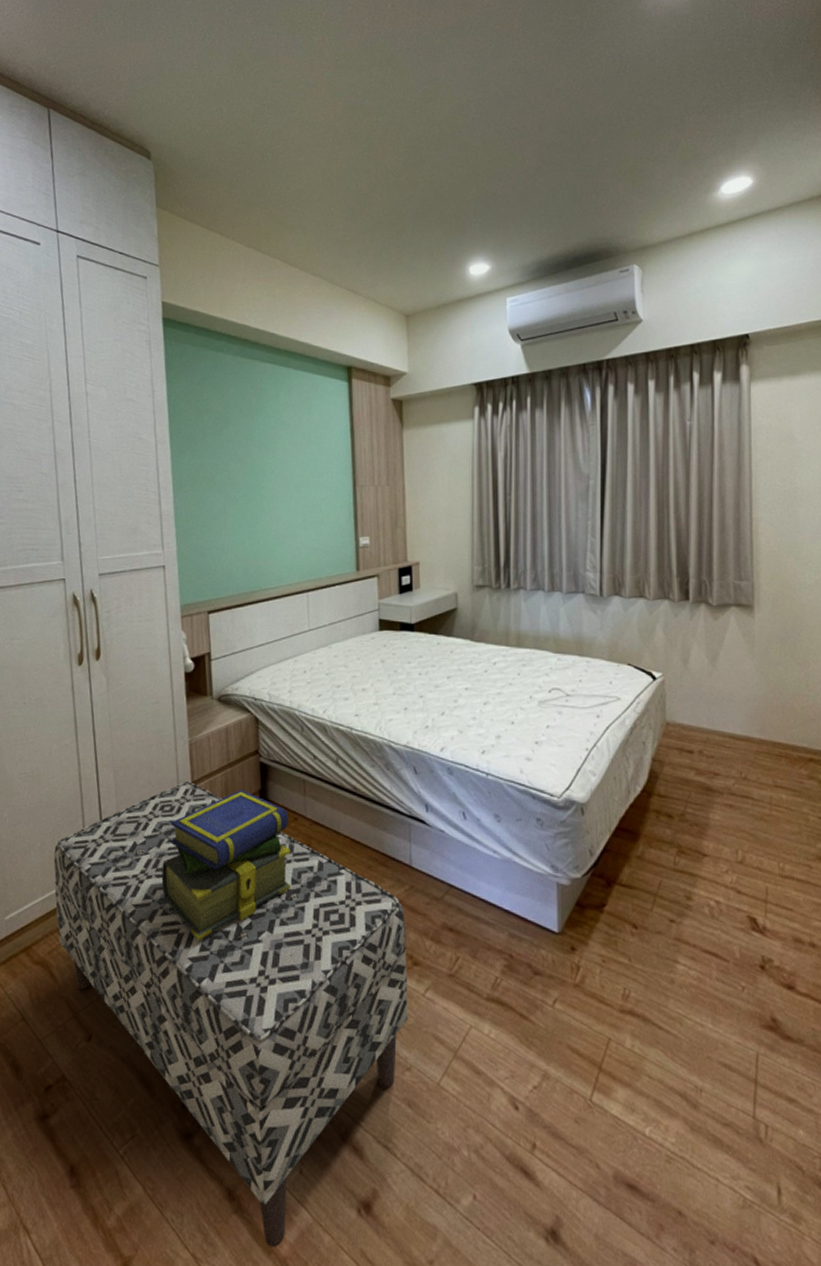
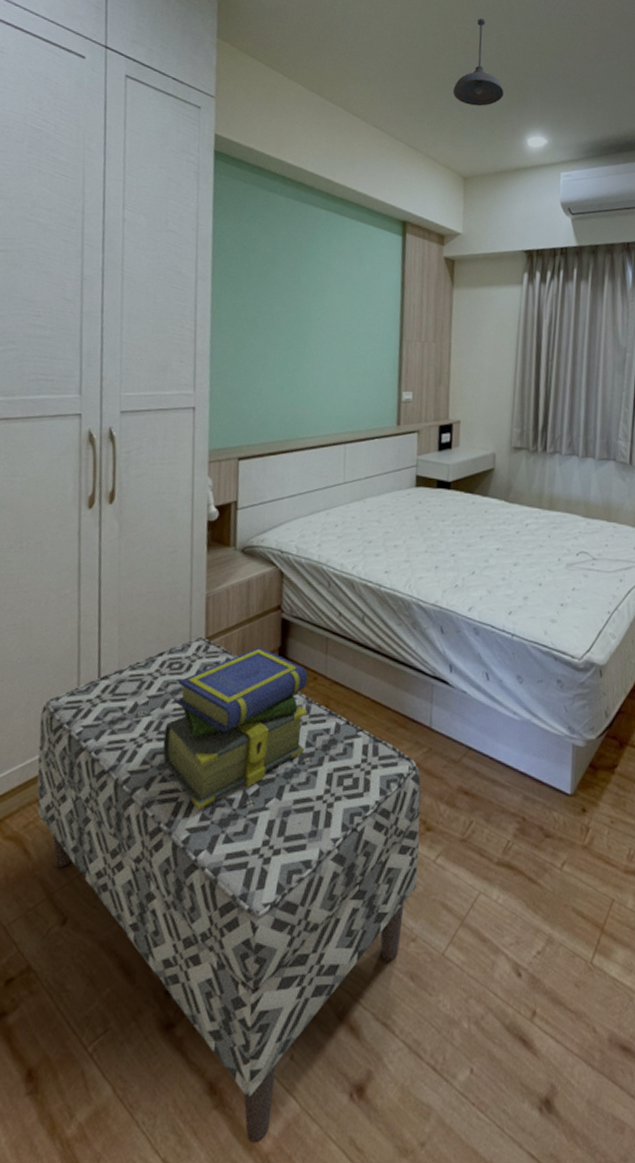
pendant light: none [388,148,442,240] -> present [453,18,505,107]

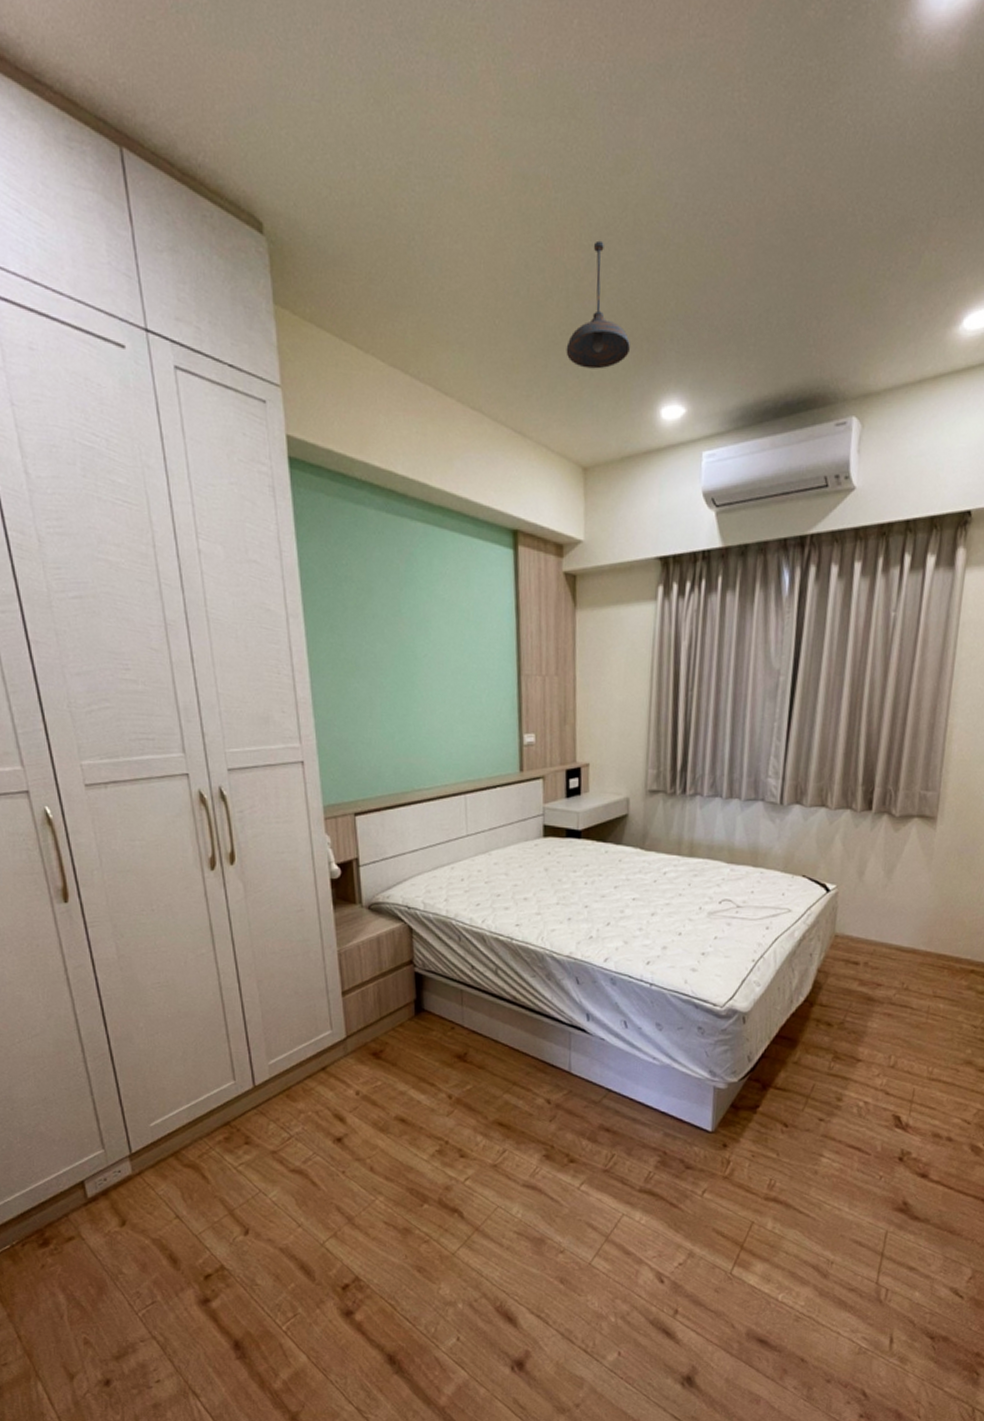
bench: present [37,637,422,1143] -> none [198,991,564,1399]
stack of books: present [162,647,308,809] -> none [313,999,448,1143]

